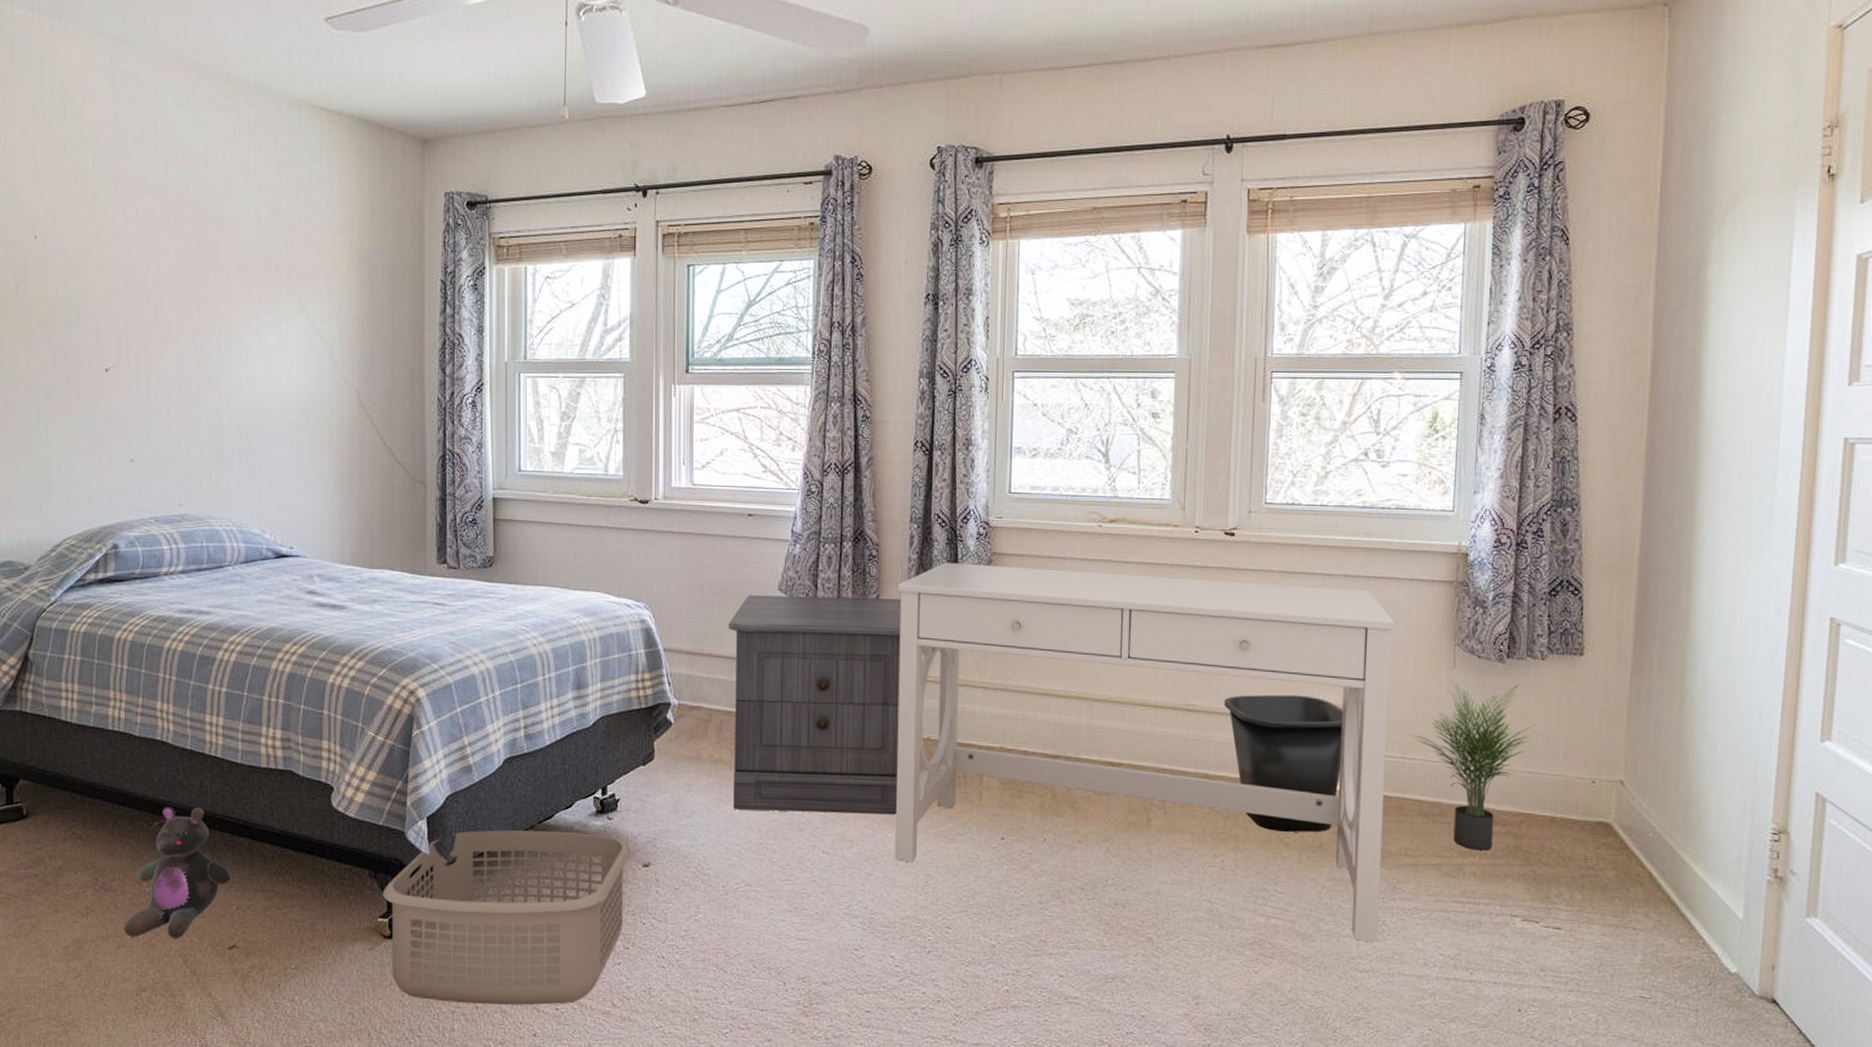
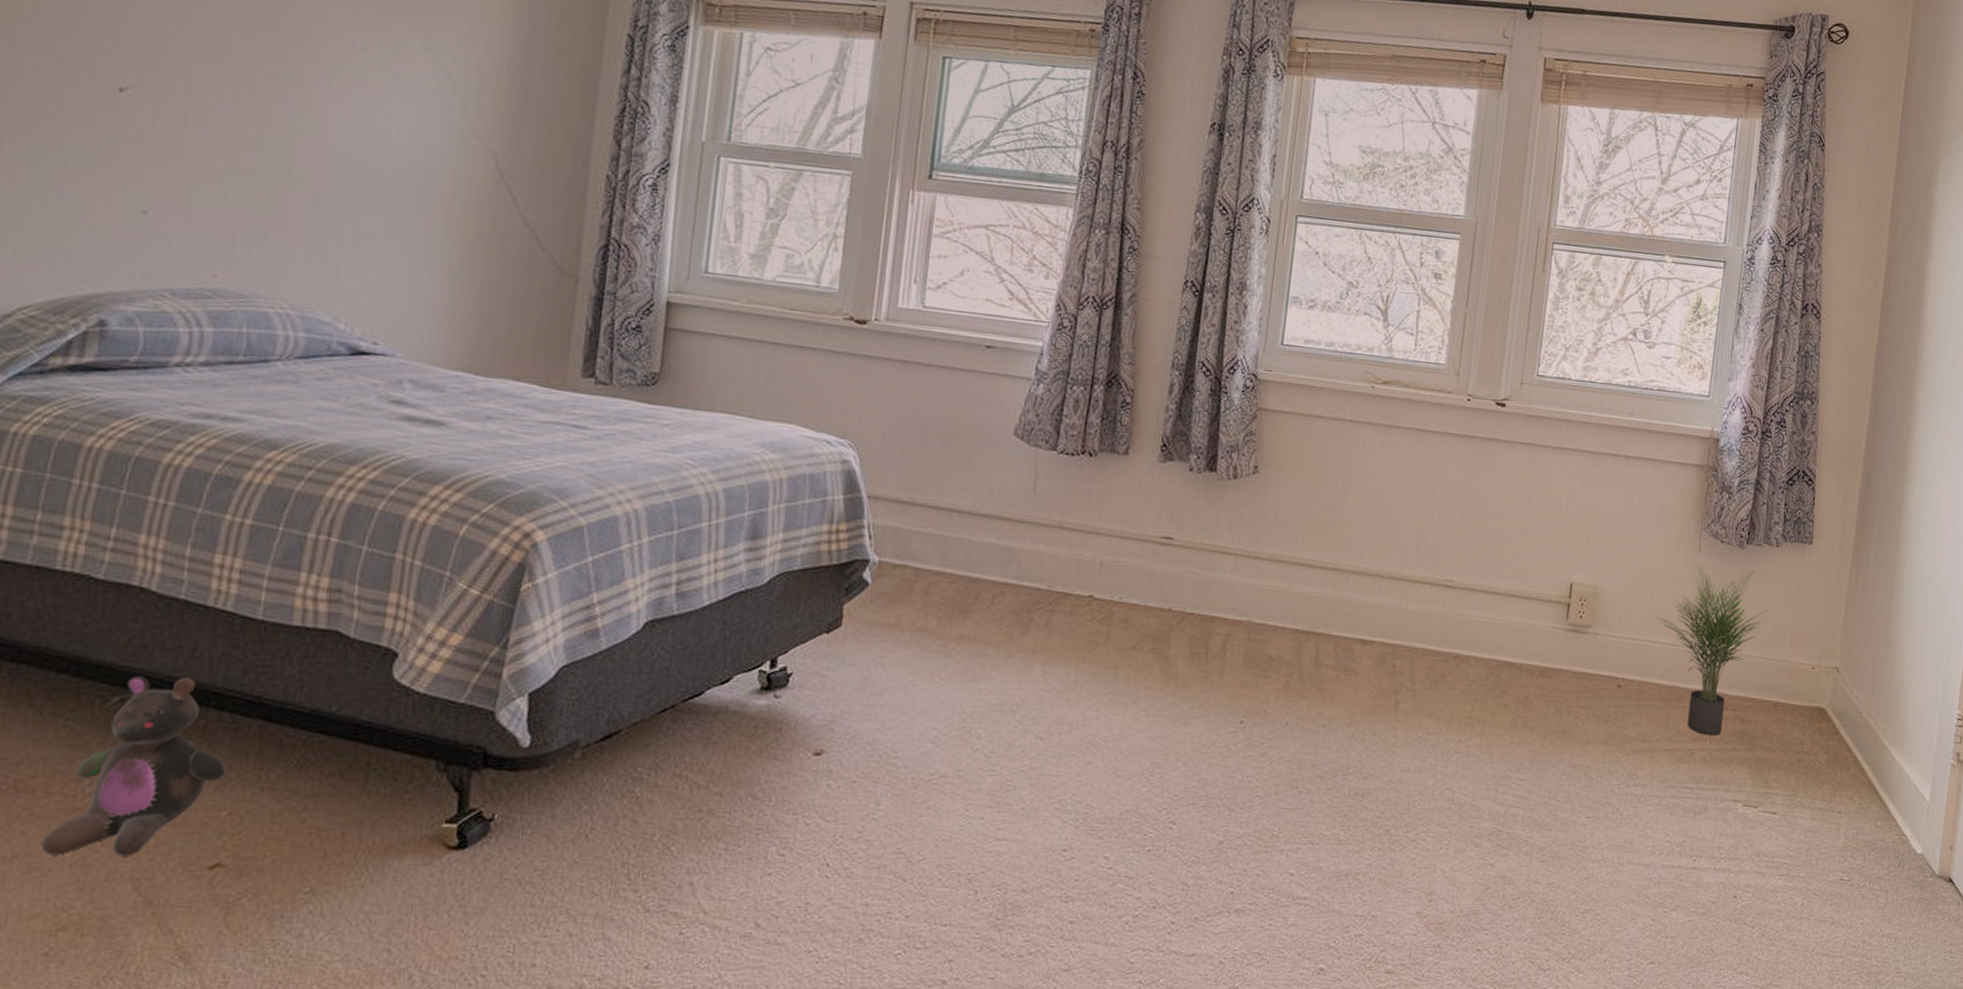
clothes hamper: present [382,830,631,1005] -> none [452,710,801,930]
nightstand: present [727,595,902,815] -> none [934,438,1154,695]
desk: present [894,562,1395,943] -> none [1118,415,1649,831]
waste bin: present [1224,694,1343,832] -> none [1481,572,1595,717]

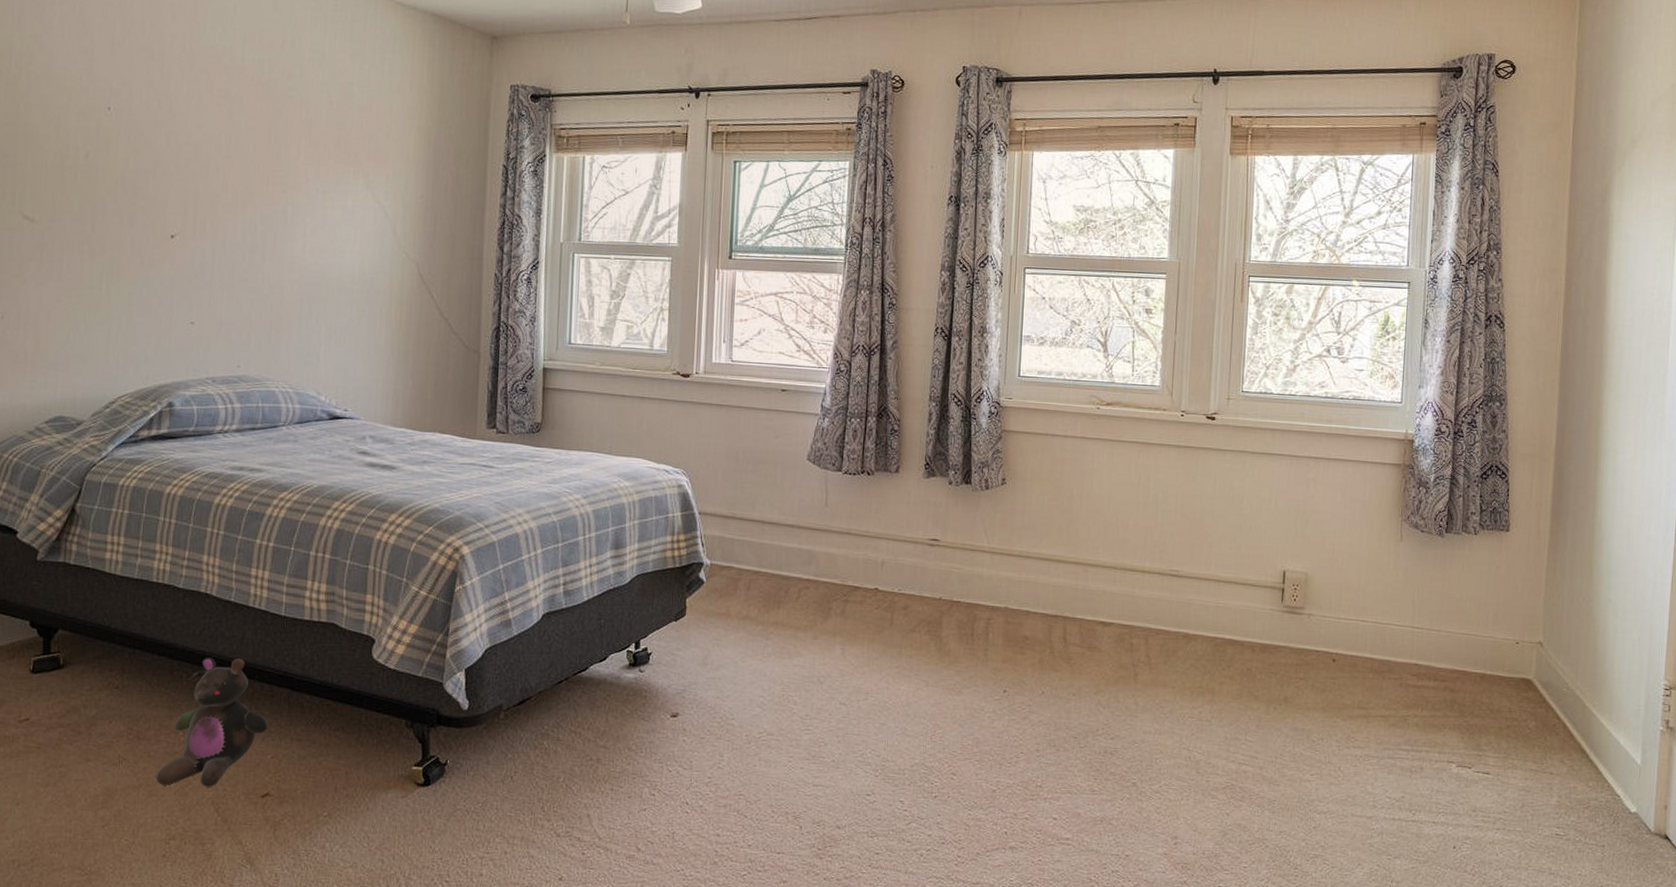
potted plant: present [1655,564,1768,736] -> none [1363,551,1470,704]

